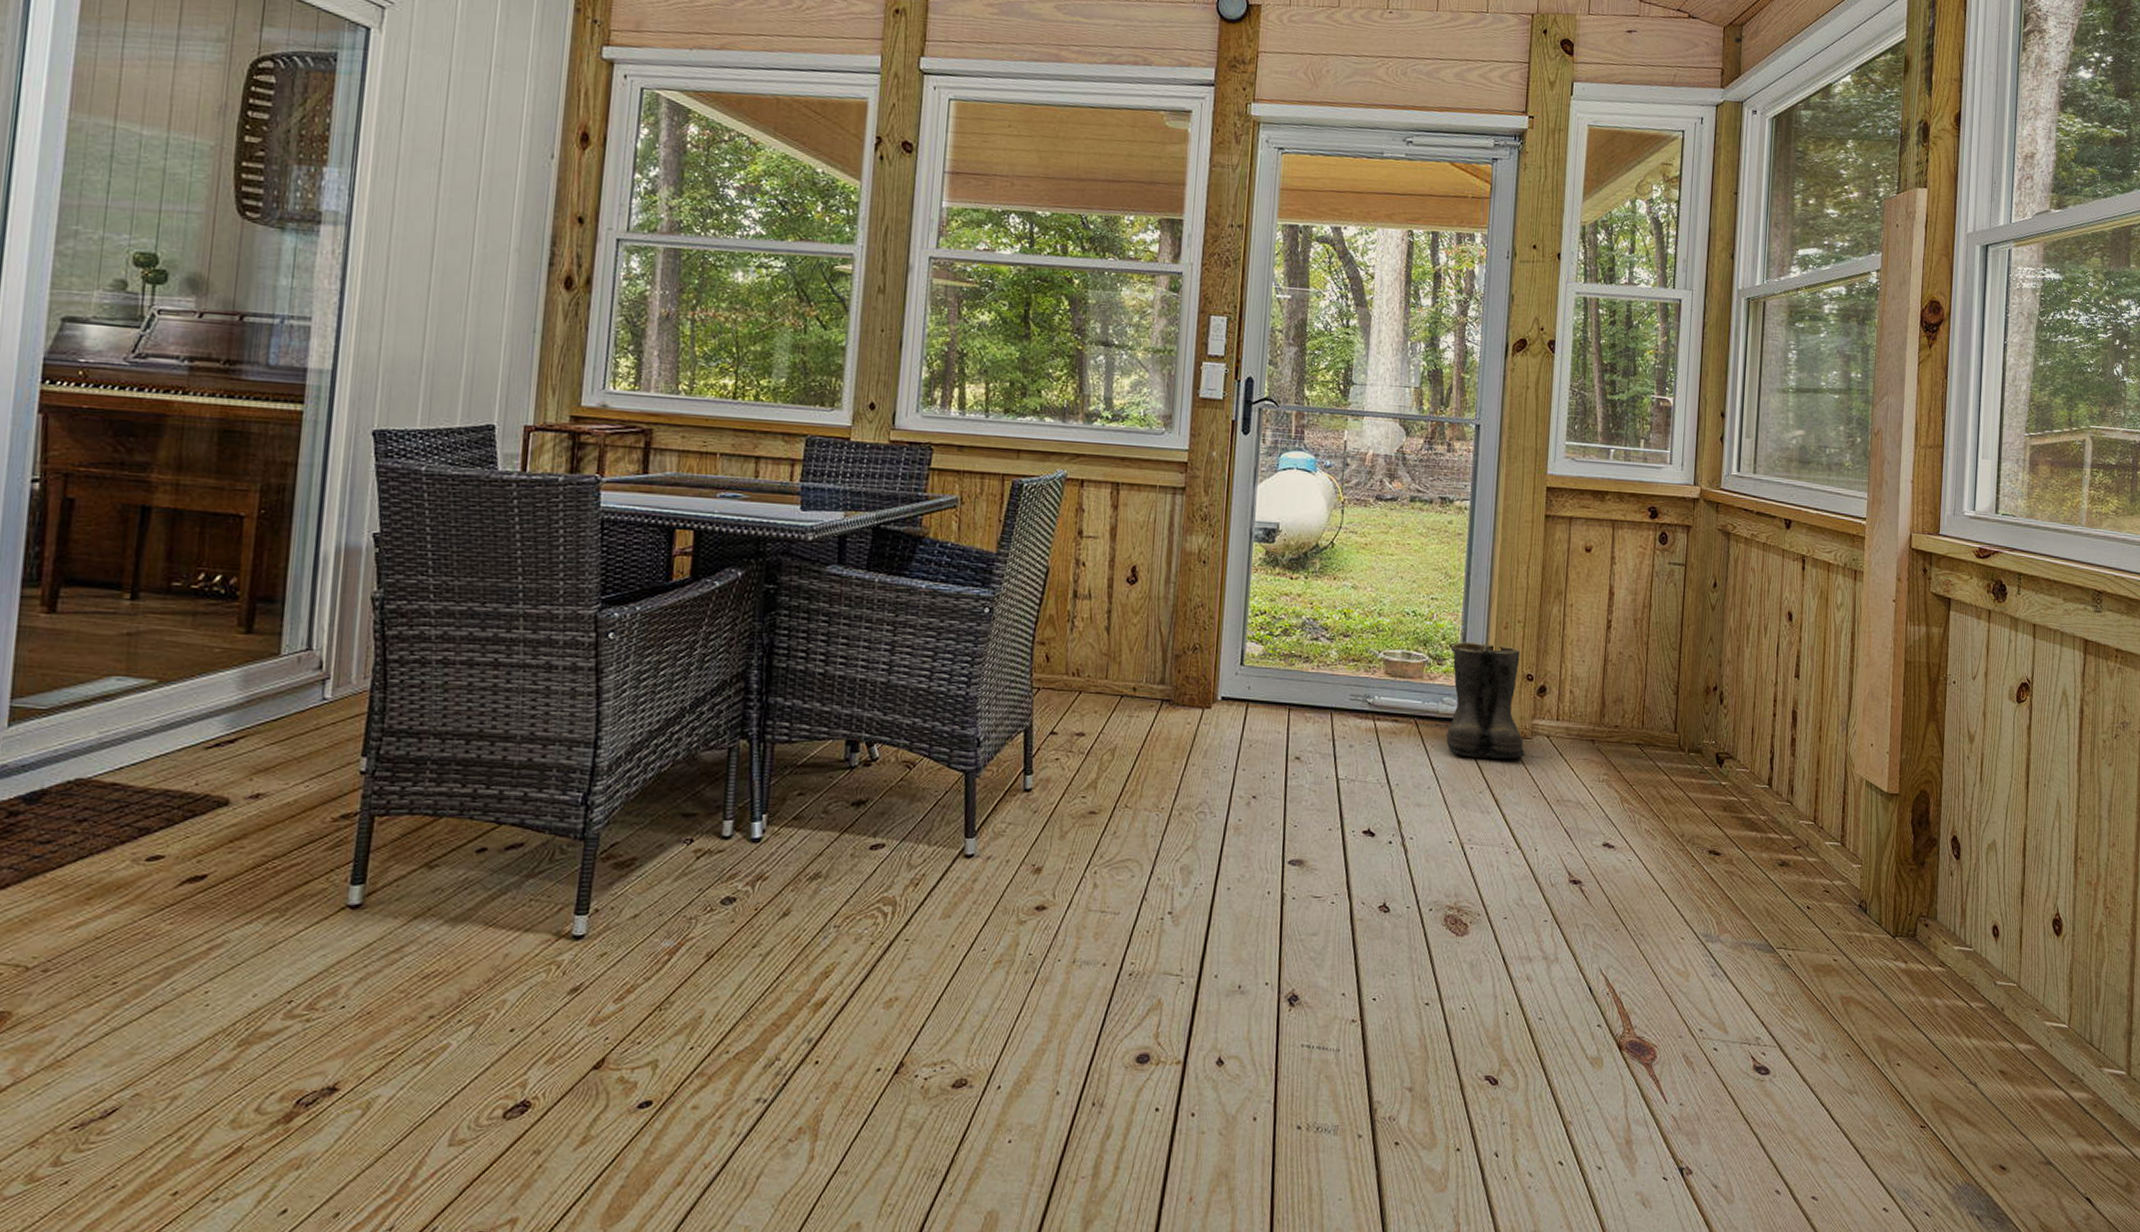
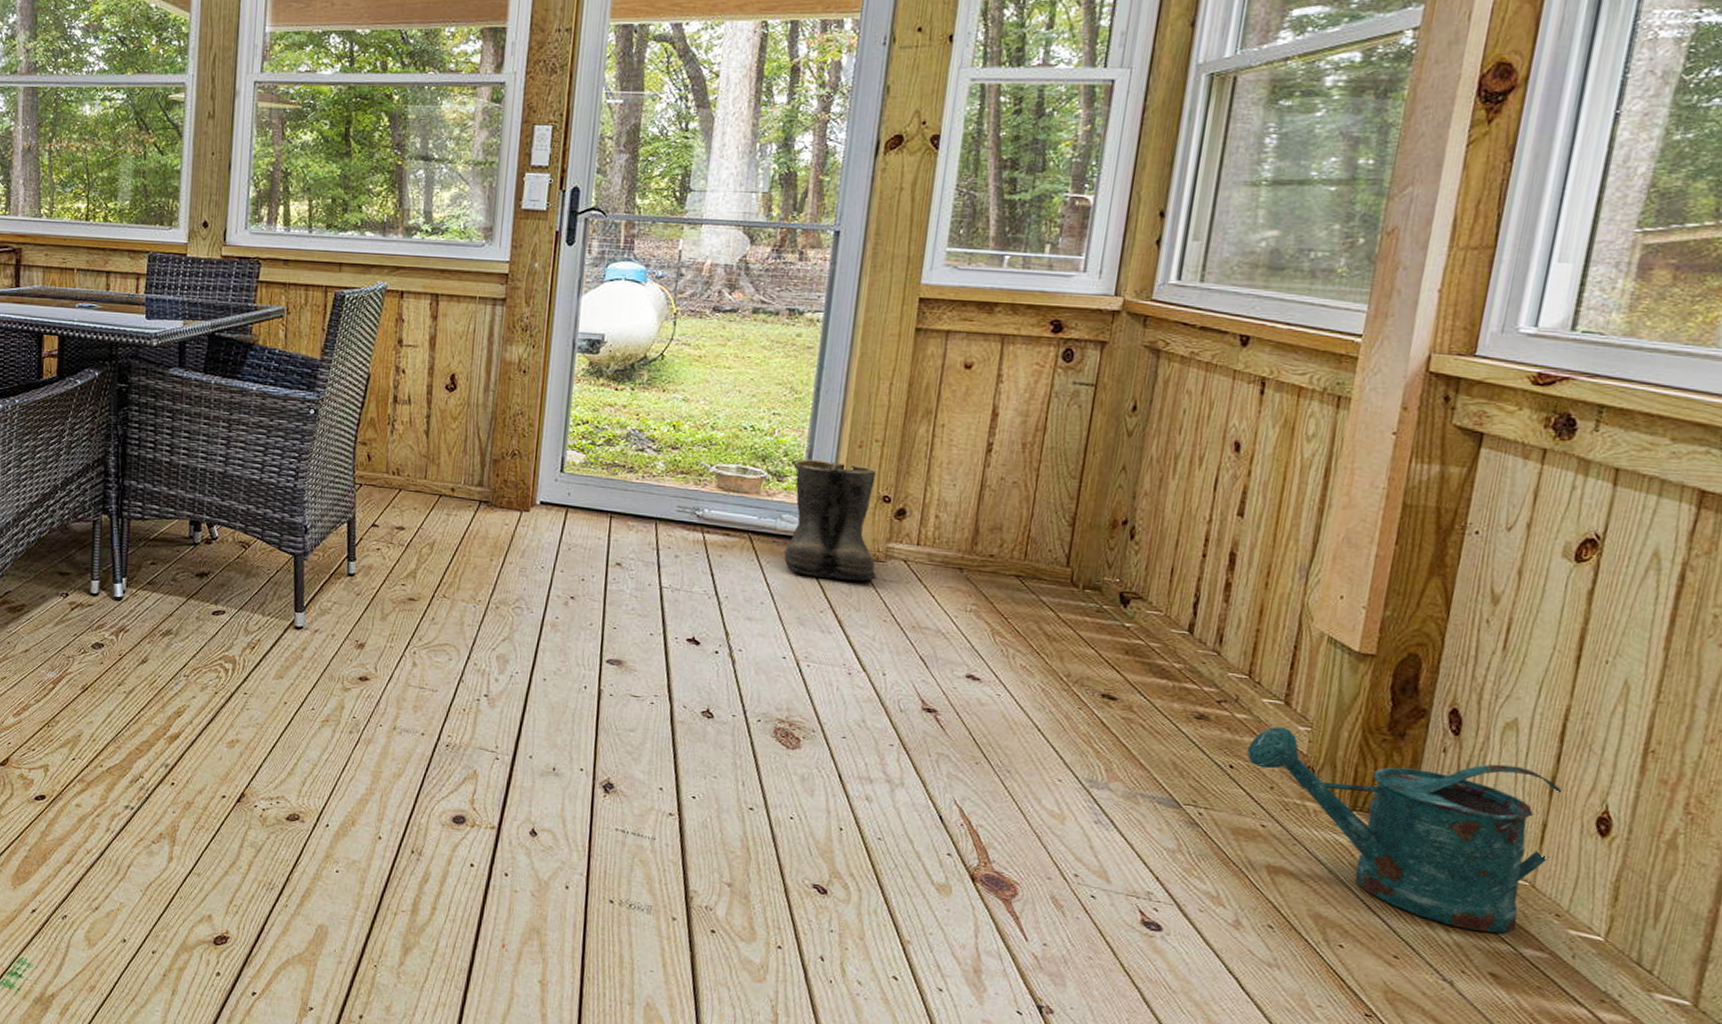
watering can: none [1818,866,2030,1034] -> present [1246,726,1564,933]

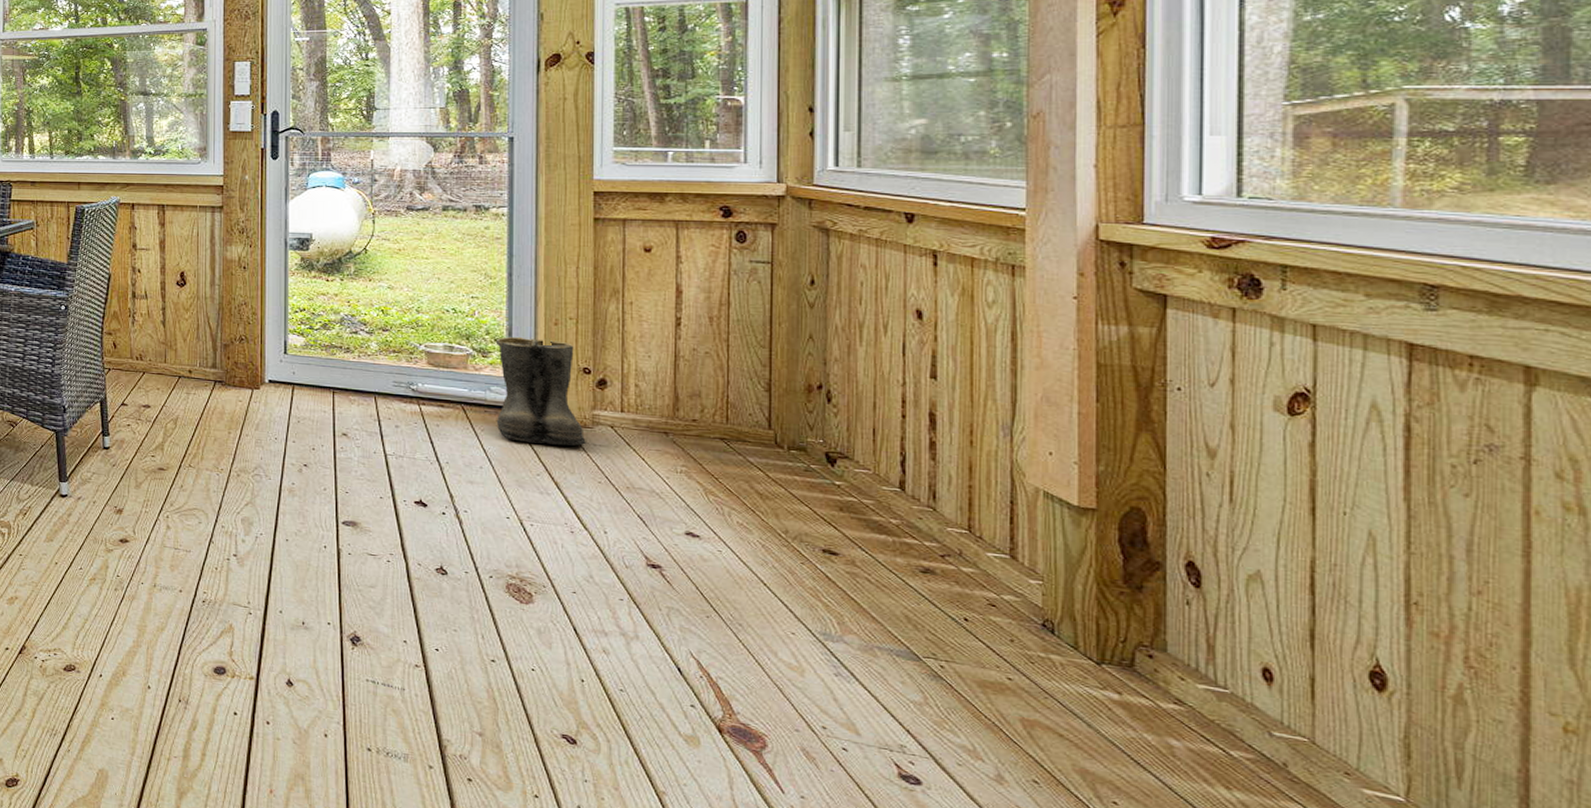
watering can: present [1246,726,1564,933] -> none [979,580,1327,792]

